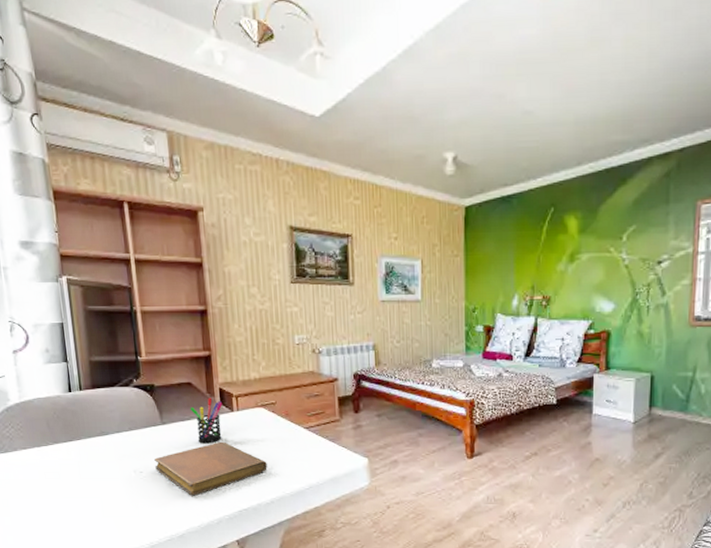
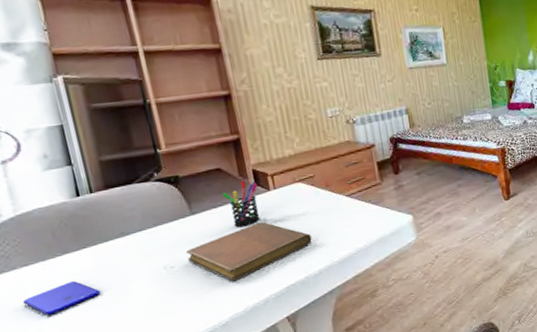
smartphone: none [19,470,81,497] -> present [22,281,101,316]

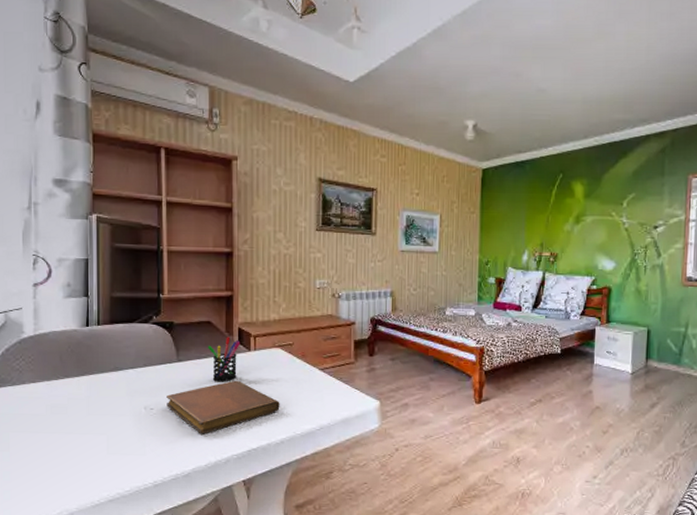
smartphone: present [22,281,101,316] -> none [24,405,88,432]

